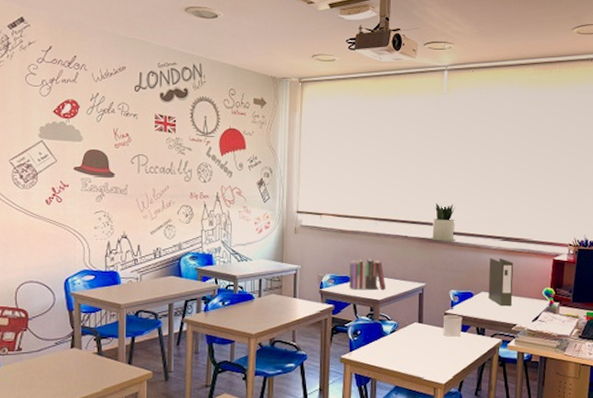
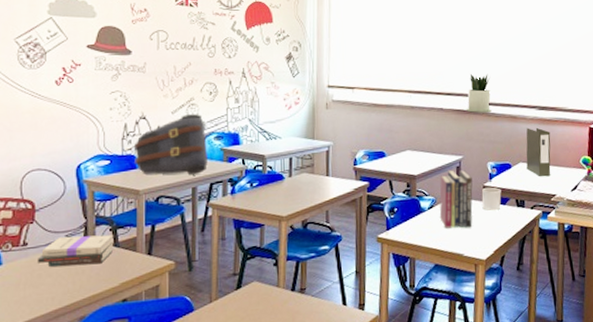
books: none [31,344,98,371] -> present [38,234,114,267]
backpack: none [117,235,183,291] -> present [134,114,208,174]
books: present [349,258,386,290] -> none [384,132,422,165]
books: none [401,297,434,353] -> present [439,170,473,229]

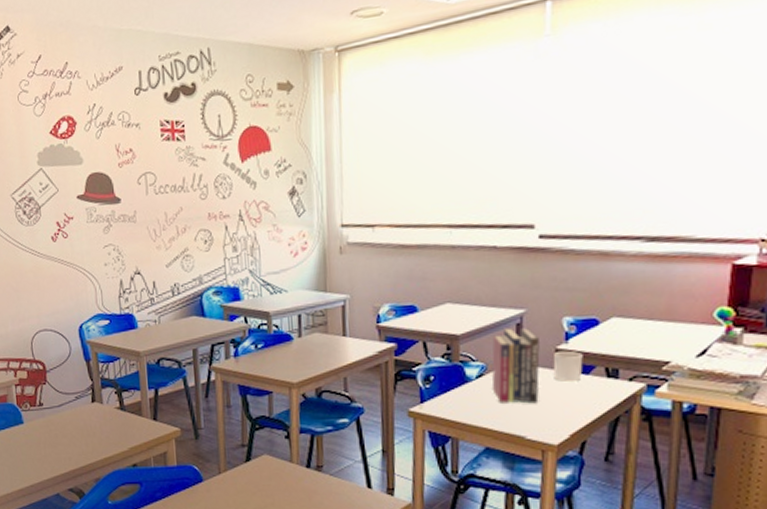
books: present [38,234,114,267] -> none [53,397,120,428]
backpack: present [134,114,208,174] -> none [131,266,207,335]
planter: present [466,74,492,114] -> none [530,194,570,252]
binder: present [526,127,551,177] -> none [623,267,665,337]

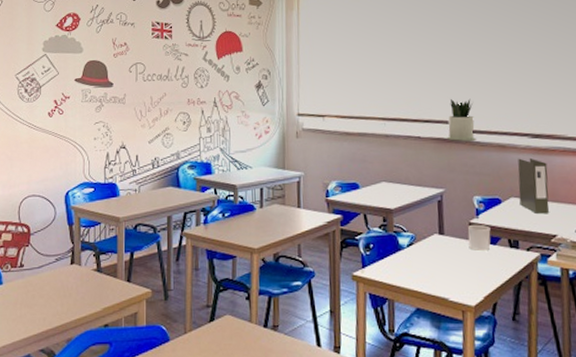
books: present [491,328,540,404] -> none [419,205,458,270]
planter: none [530,194,570,252] -> present [446,98,476,142]
binder: none [623,267,665,337] -> present [517,157,549,214]

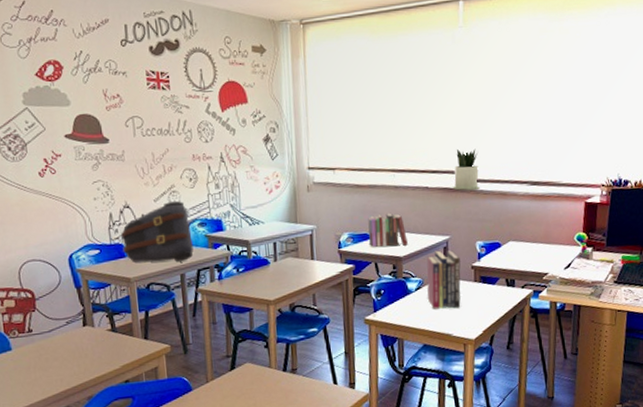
backpack: none [115,143,182,203] -> present [121,201,194,262]
books: none [357,162,399,198] -> present [368,213,408,247]
books: none [419,205,458,270] -> present [426,250,461,309]
mug: present [467,224,491,252] -> none [470,267,491,292]
binder: present [517,157,549,214] -> none [516,204,543,255]

